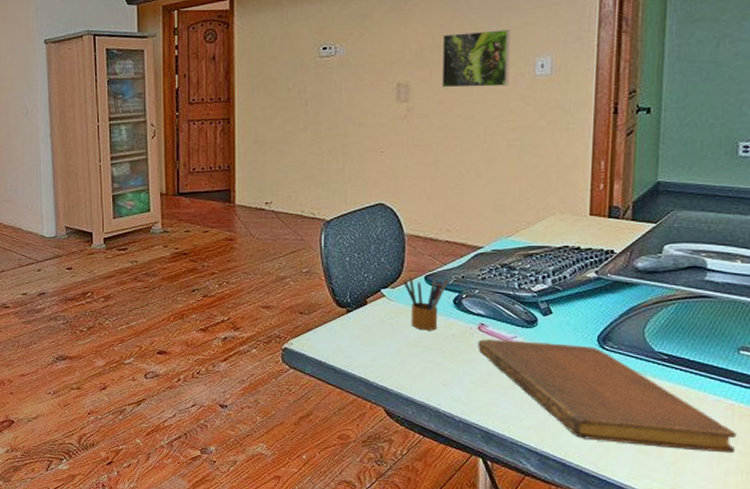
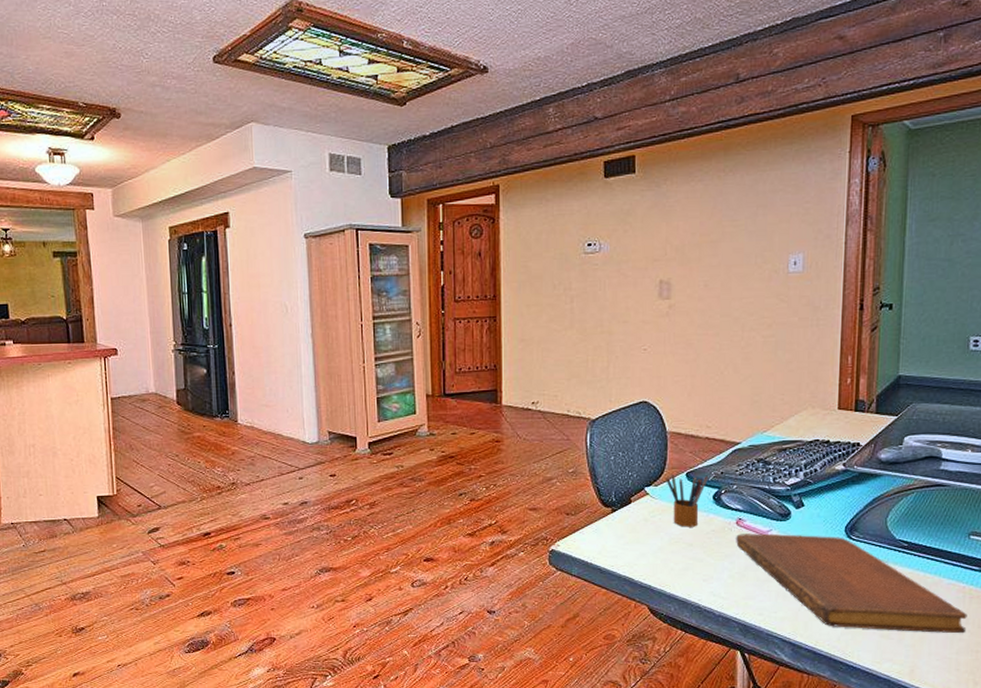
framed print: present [441,30,510,88] -> none [701,227,766,285]

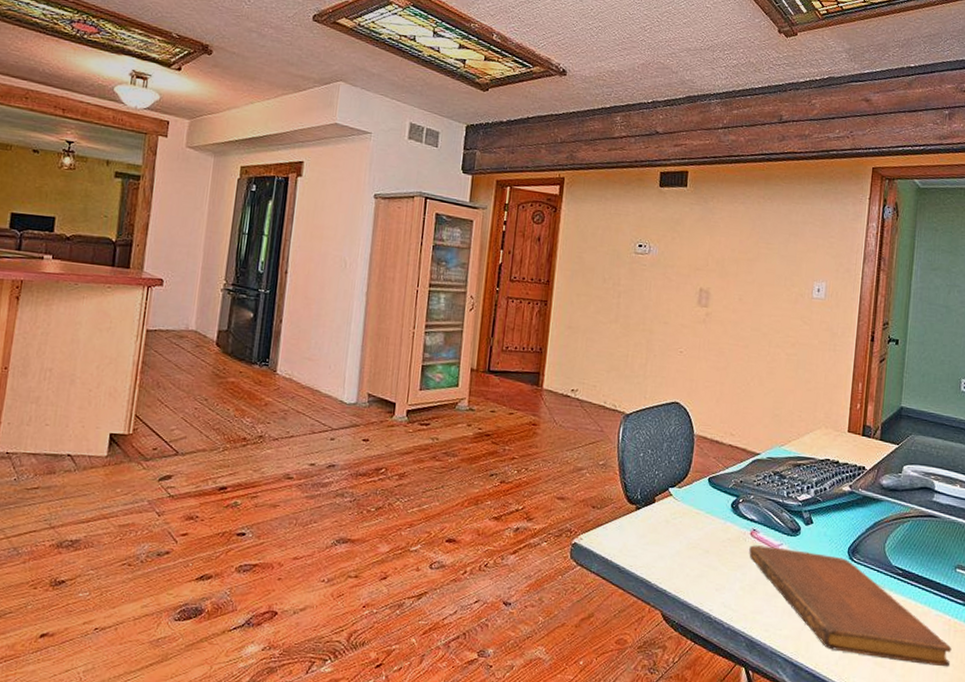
pencil box: present [666,475,708,527] -> none [689,478,728,534]

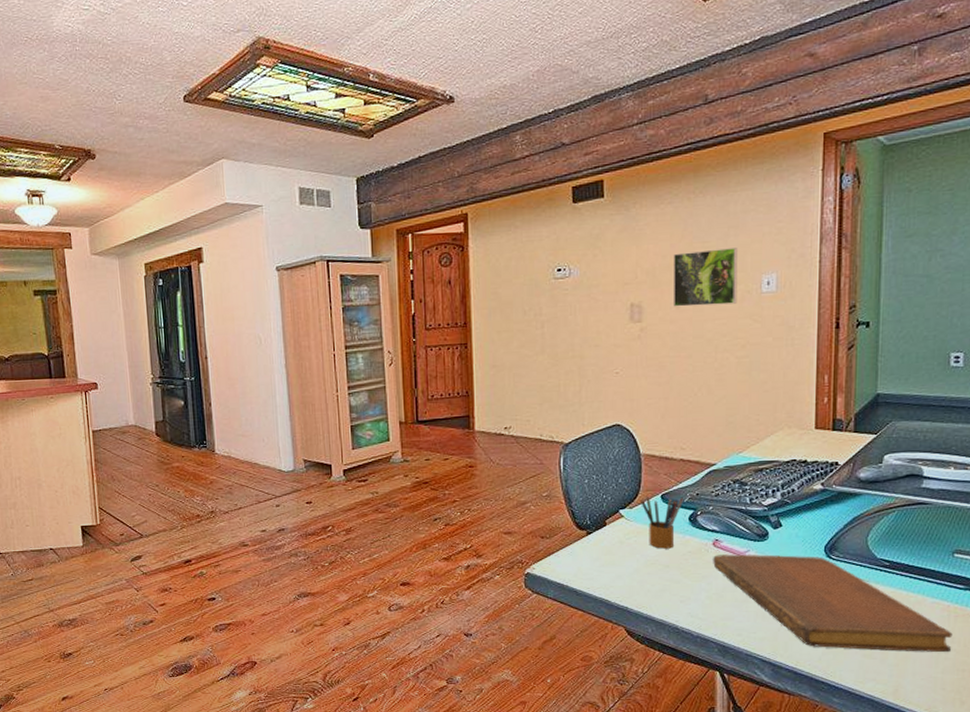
pencil box: none [689,478,728,534] -> present [640,497,683,549]
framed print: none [736,249,796,304] -> present [673,248,738,307]

